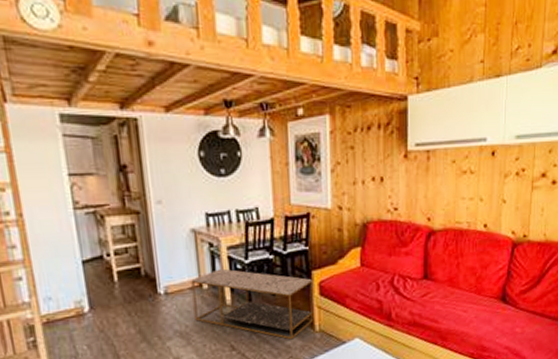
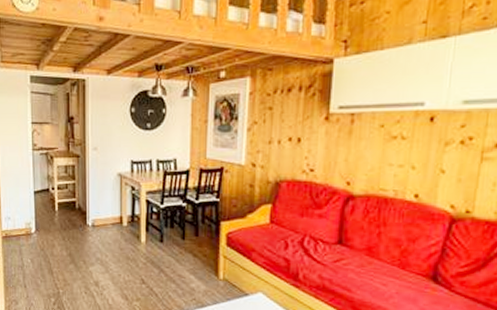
coffee table: present [191,268,314,340] -> none [114,210,220,283]

